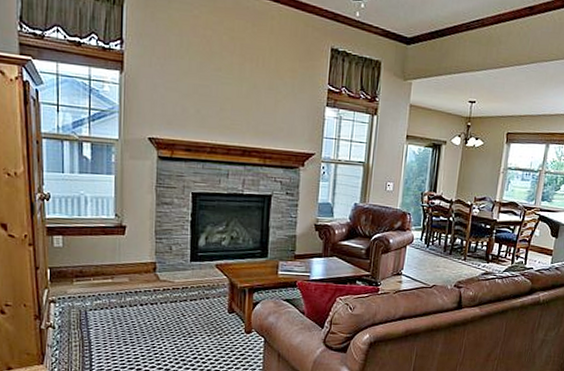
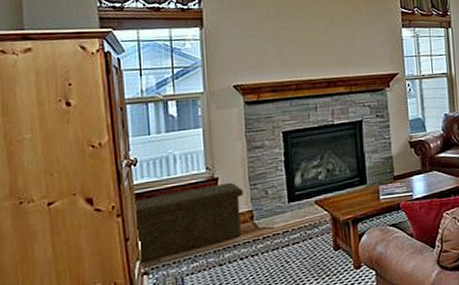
storage bench: none [44,232,149,292] -> present [133,182,243,263]

